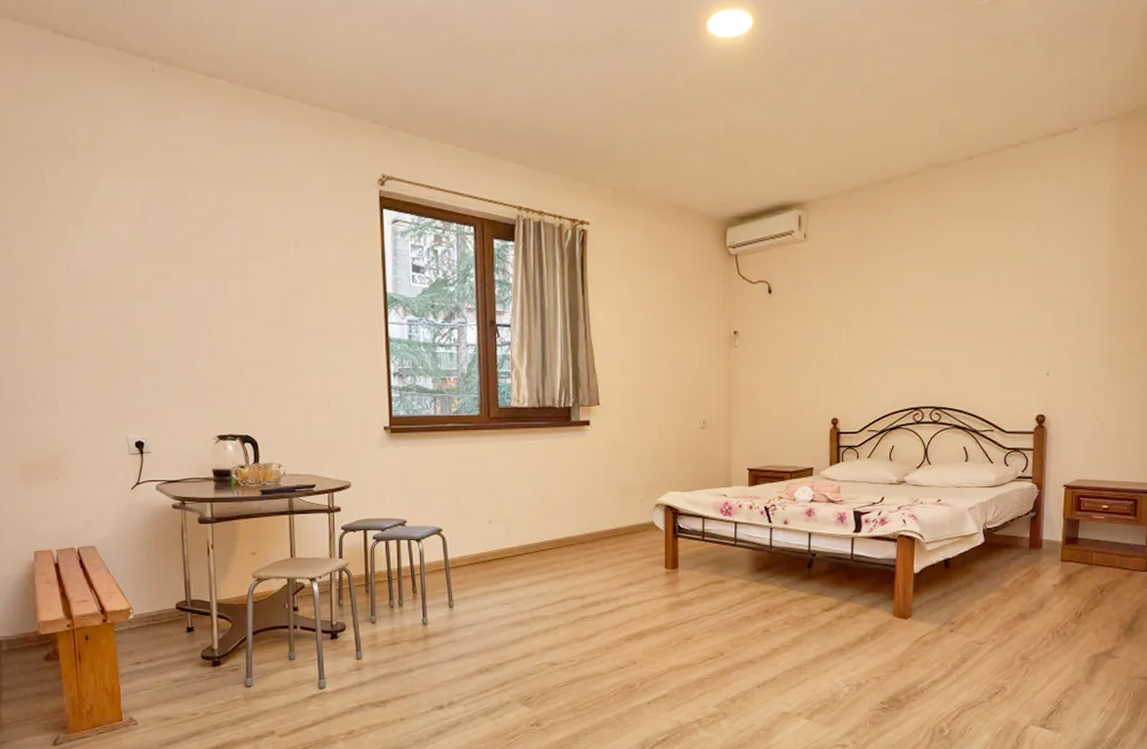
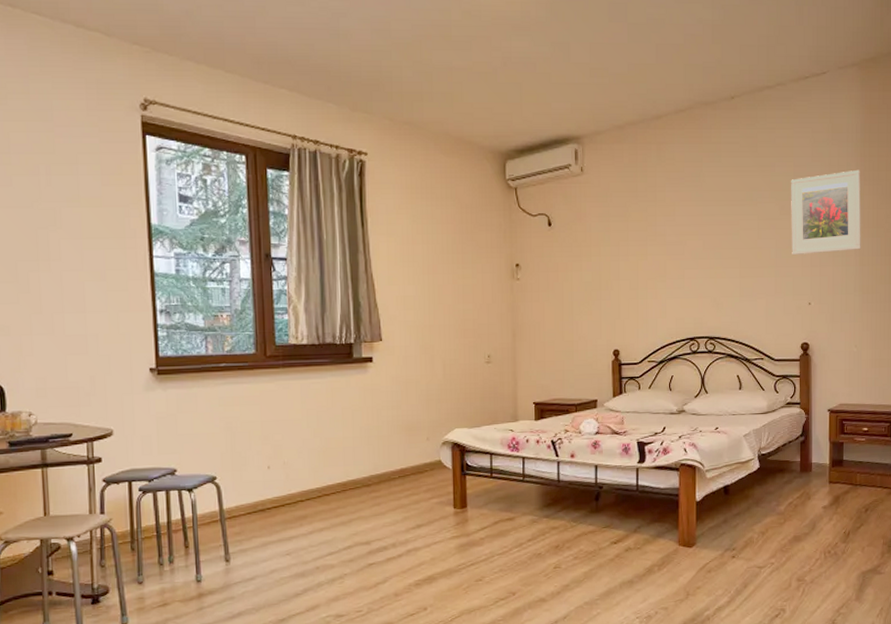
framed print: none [1030,231,1113,324] -> present [791,169,861,256]

